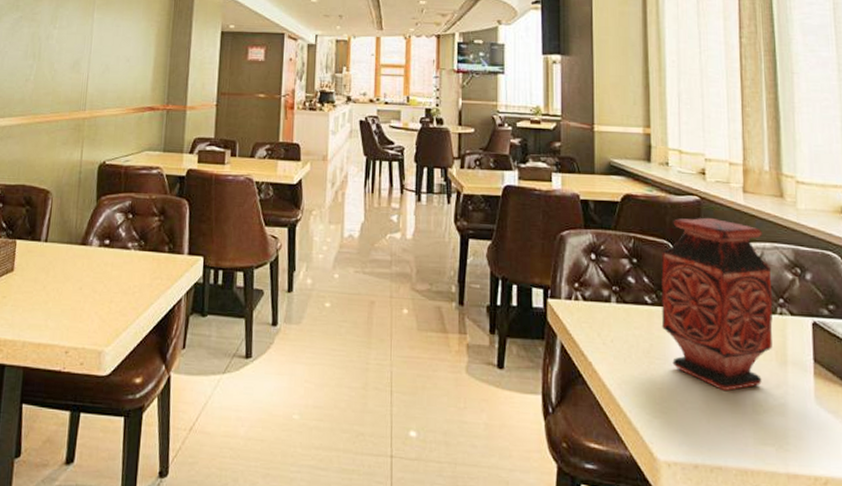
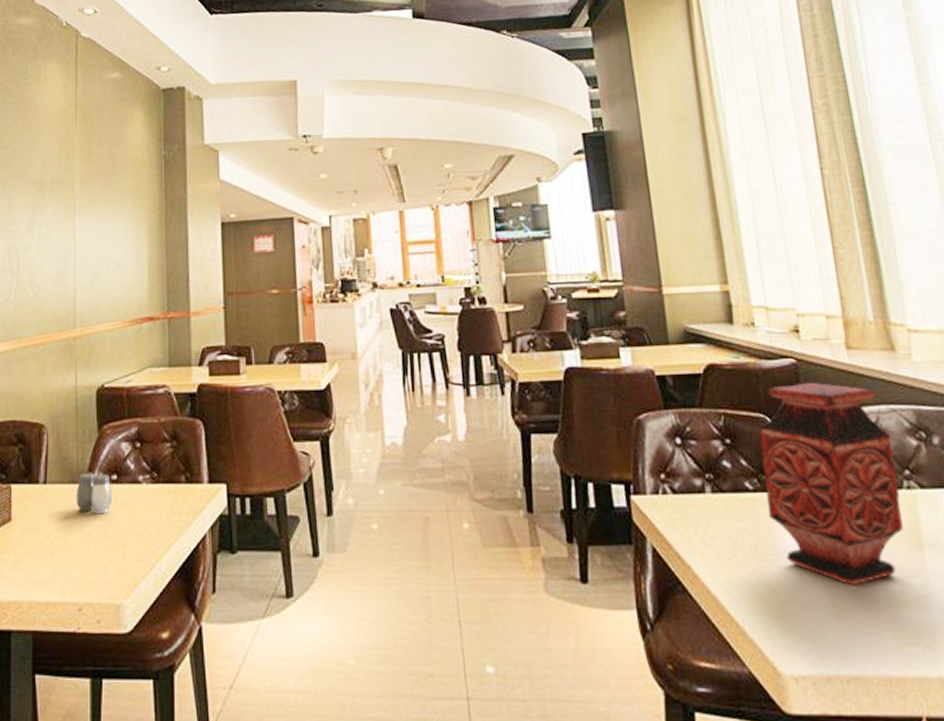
salt and pepper shaker: none [72,235,104,273] -> present [77,472,113,515]

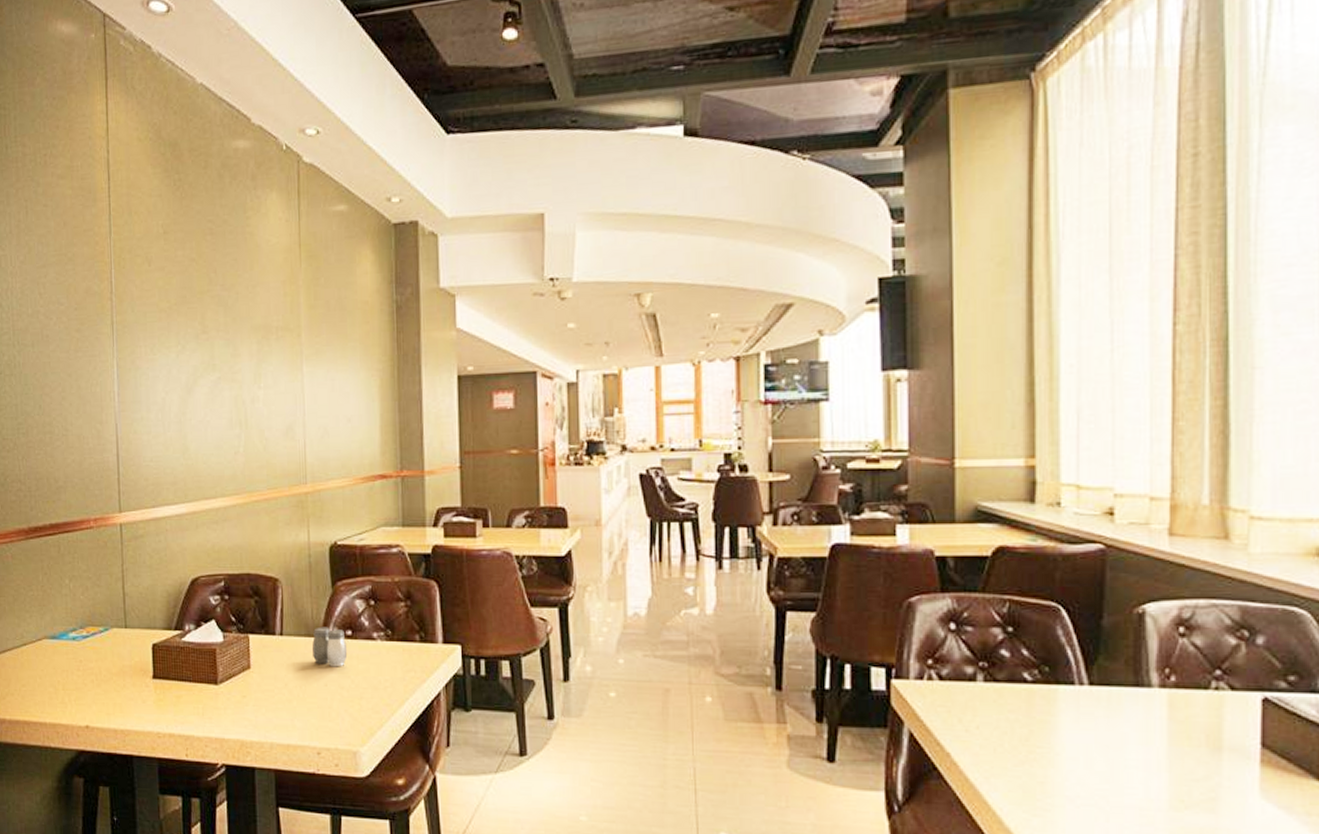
vase: present [757,382,904,586] -> none [1045,570,1206,785]

